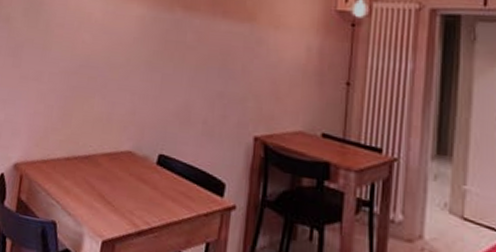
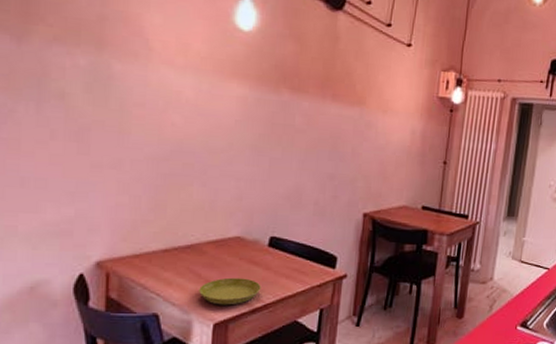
saucer: none [92,193,148,224] -> present [199,277,261,305]

